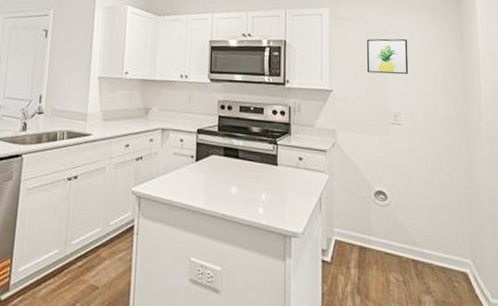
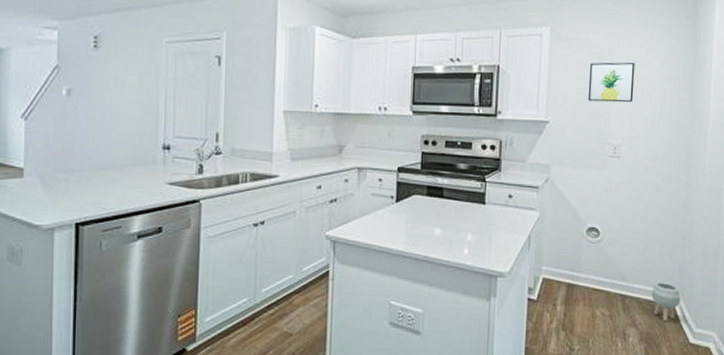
planter: none [443,248,473,289] -> present [651,282,681,321]

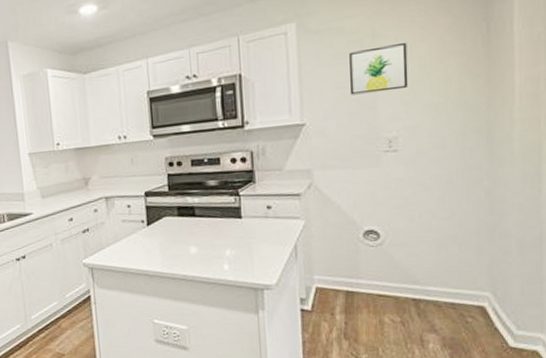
planter: present [651,282,681,321] -> none [453,282,493,324]

